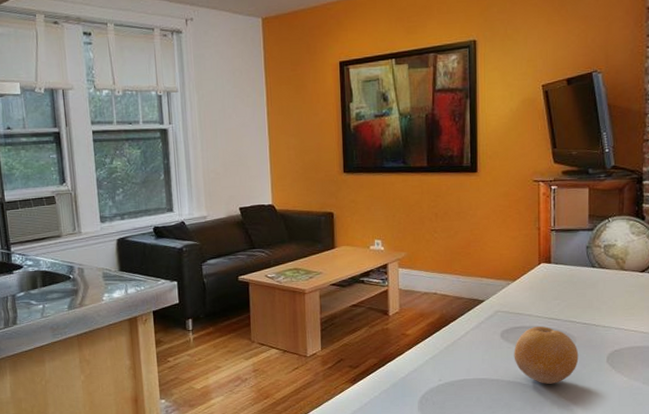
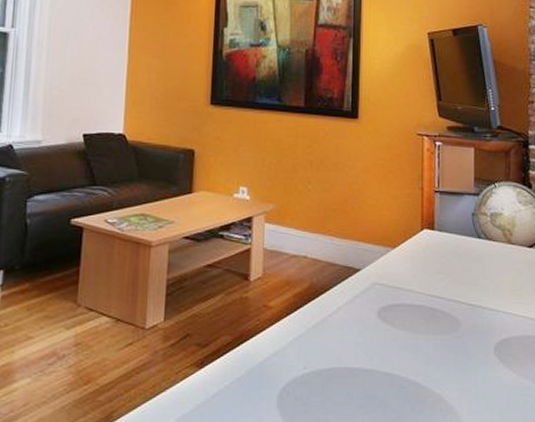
fruit: present [514,326,579,384] -> none [391,305,464,378]

